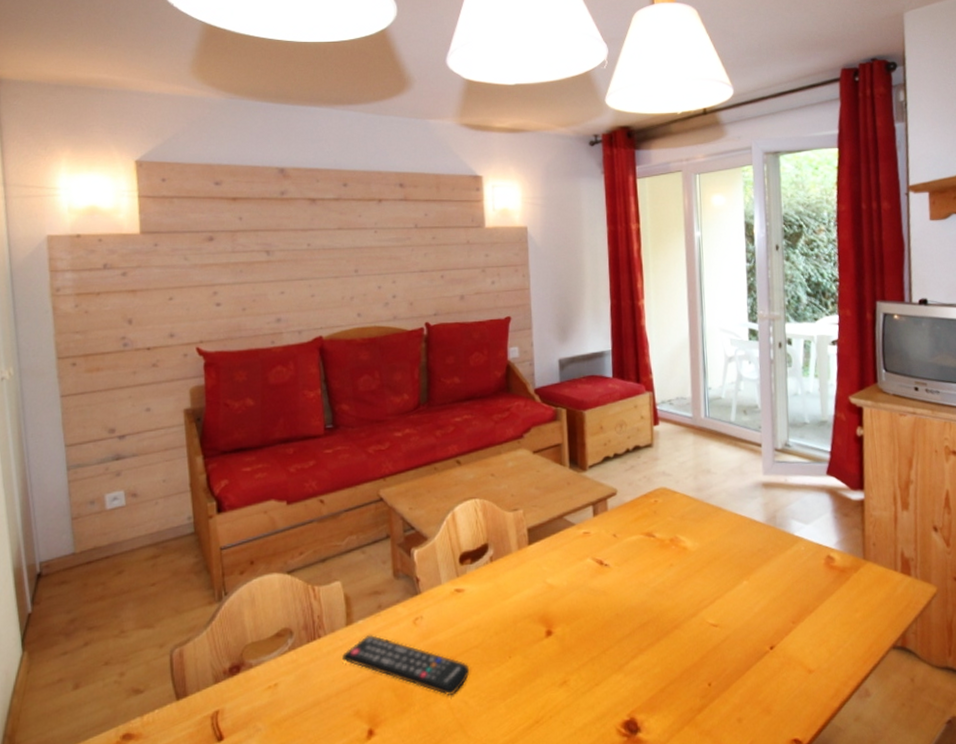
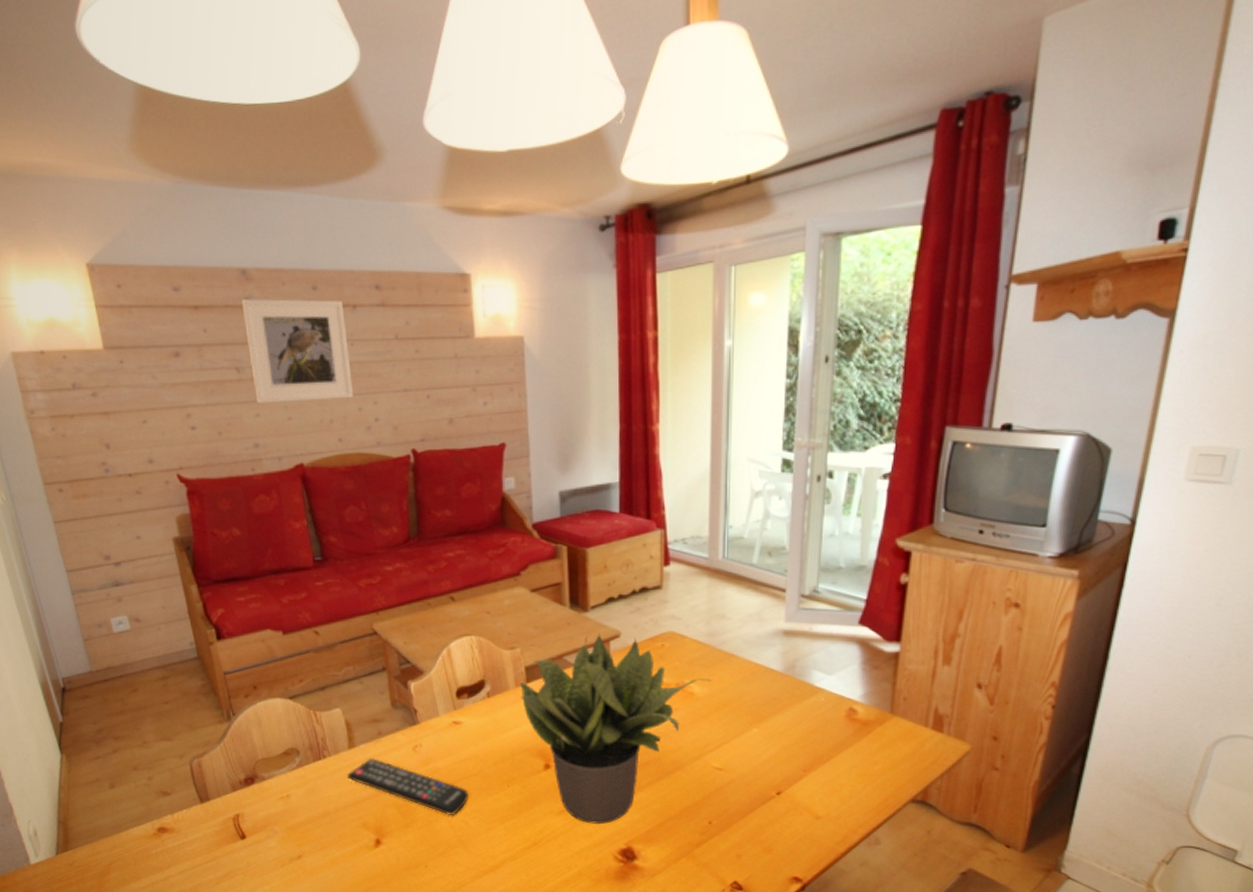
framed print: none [277,193,374,282] -> present [241,298,353,404]
potted plant: none [522,492,703,695] -> present [520,634,712,825]

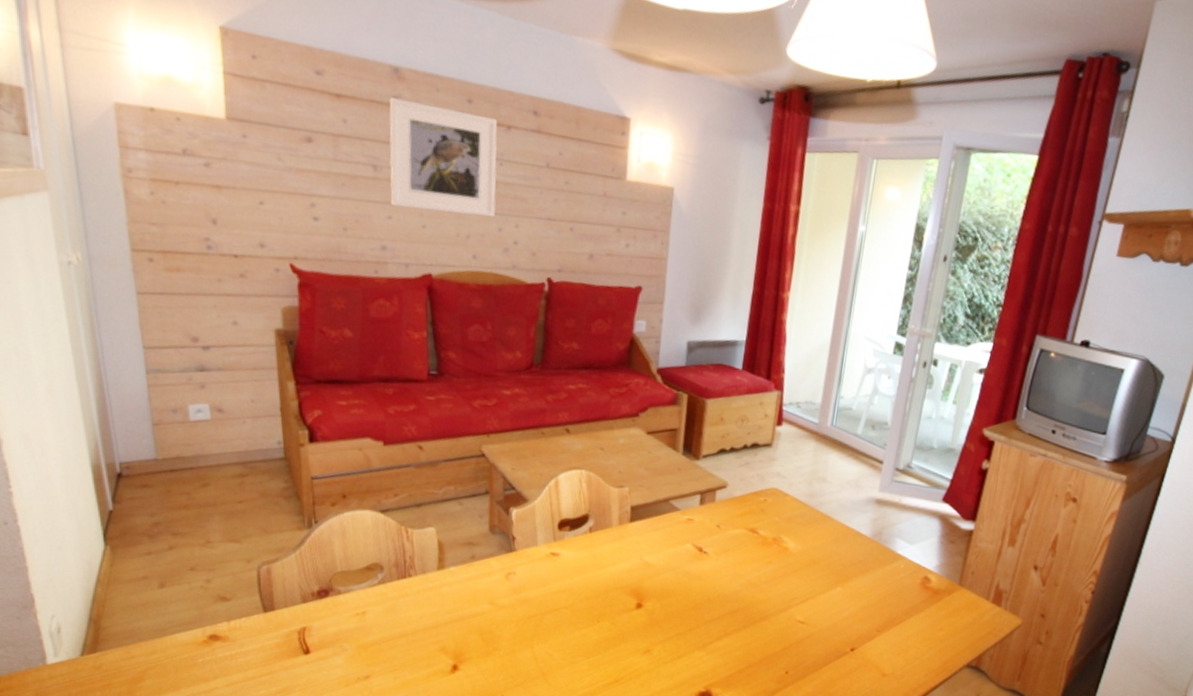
remote control: present [347,757,470,815] -> none [432,580,558,646]
potted plant: present [520,634,712,825] -> none [622,482,807,667]

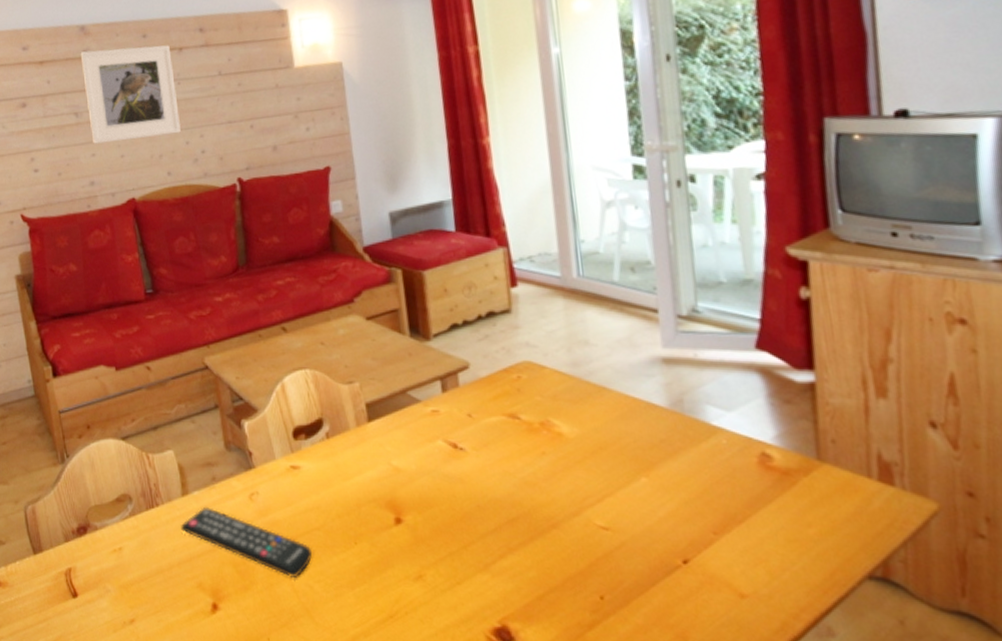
remote control: none [432,580,558,646] -> present [181,506,313,577]

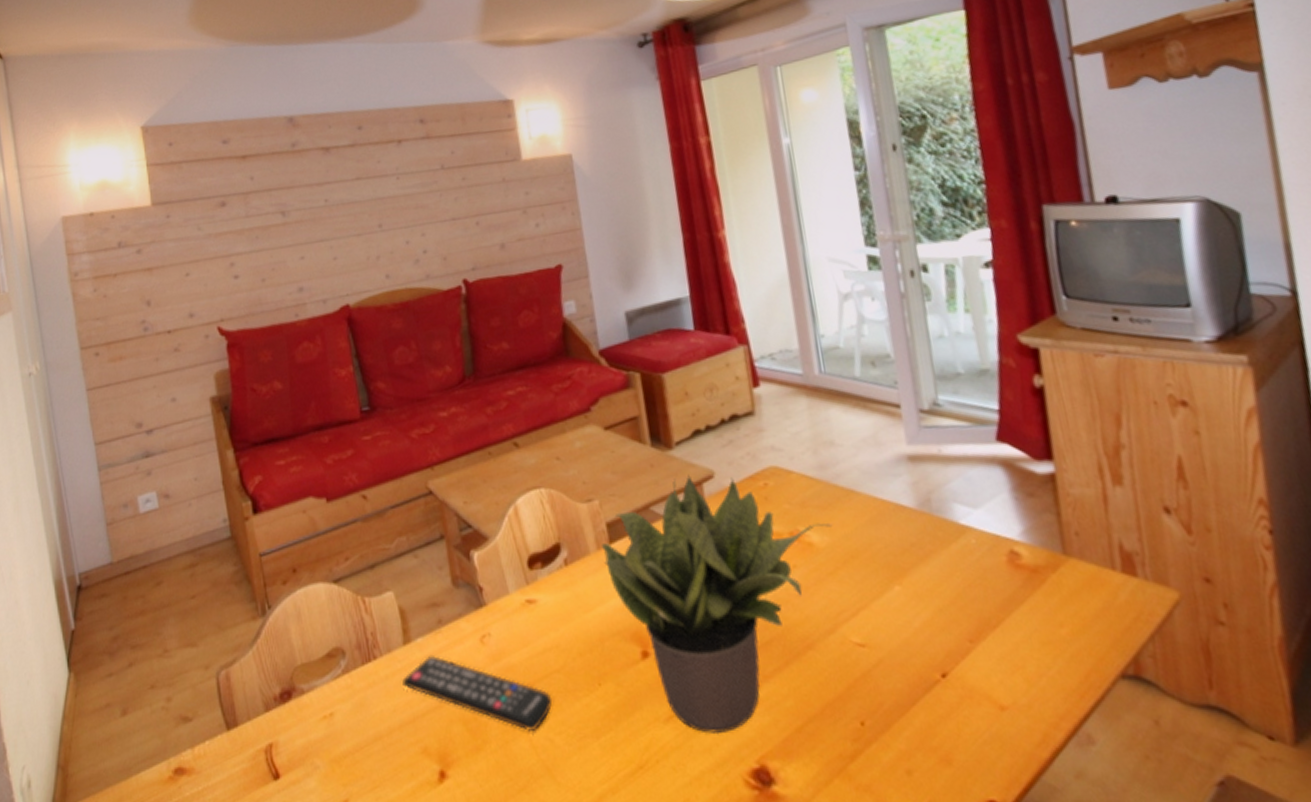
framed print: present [80,45,181,144] -> none [288,137,400,246]
potted plant: none [361,365,583,595] -> present [602,475,833,735]

